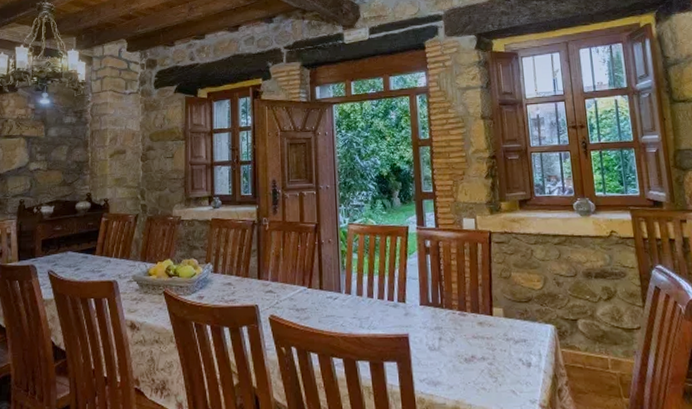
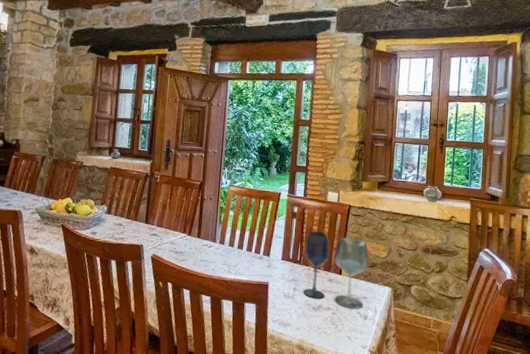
wineglass: none [444,266,477,348] -> present [303,231,330,299]
wine glass: none [480,269,524,355] -> present [334,237,370,309]

